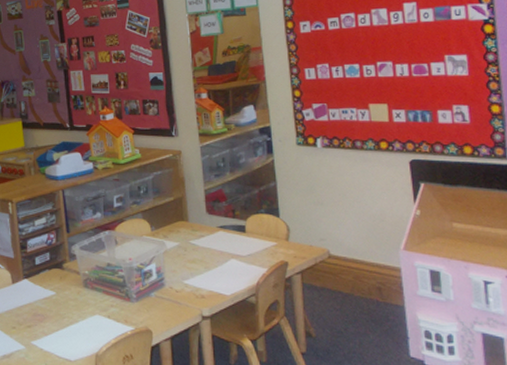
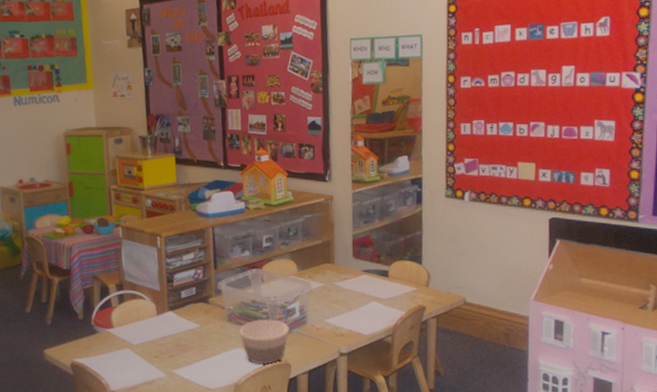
bowl: none [95,282,148,332] -> present [239,319,289,365]

